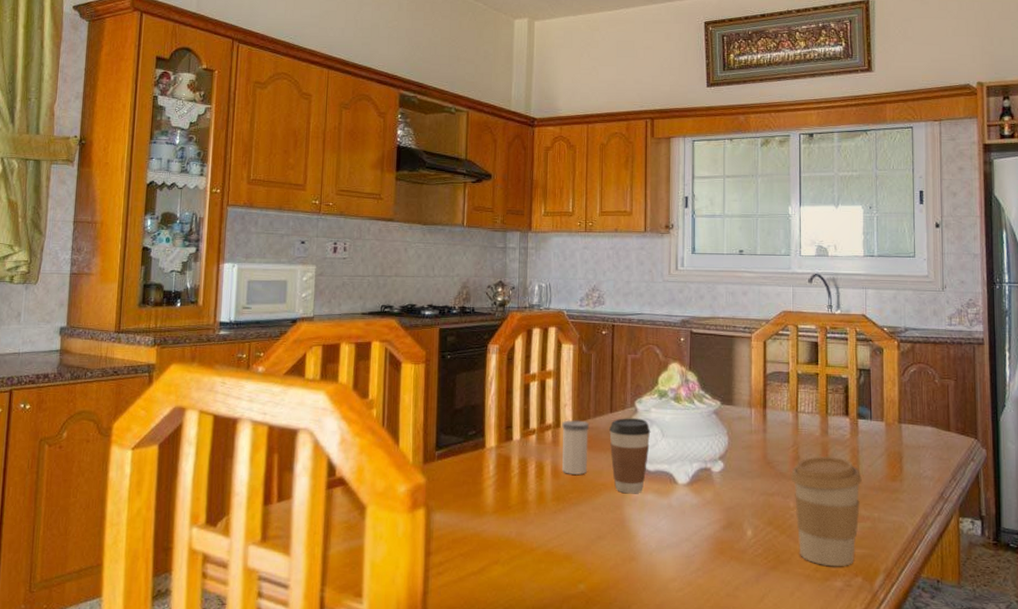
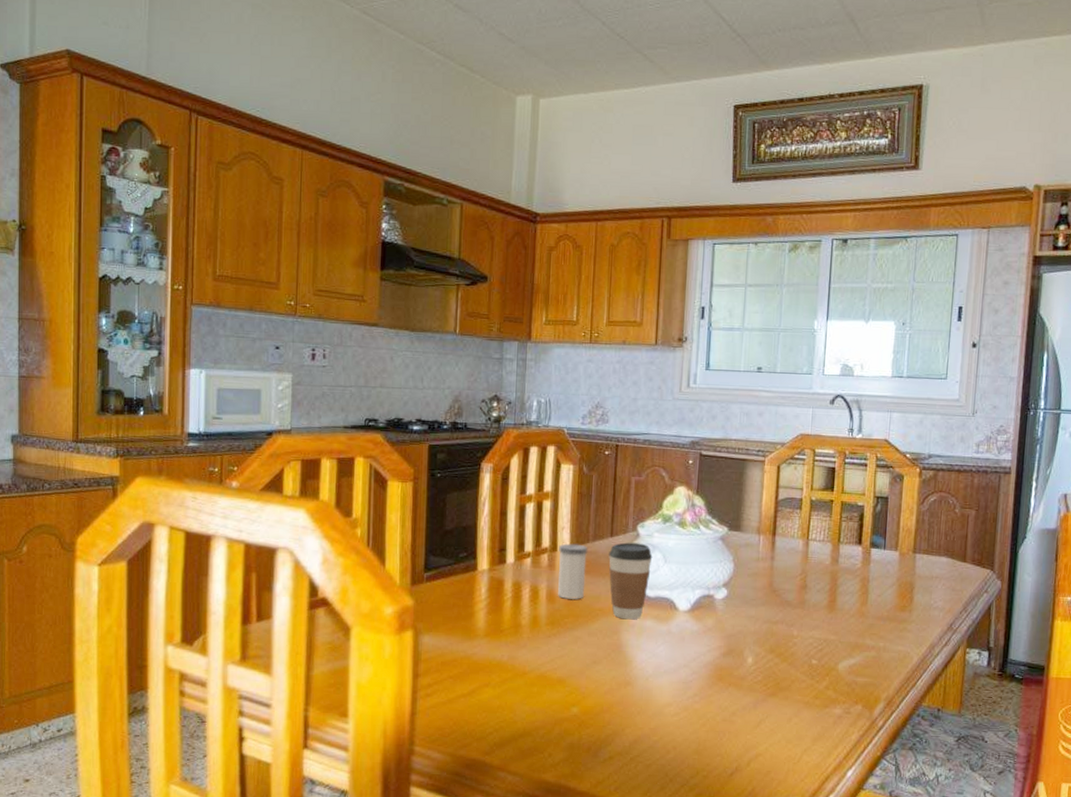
coffee cup: present [790,455,862,566] -> none [796,584,870,694]

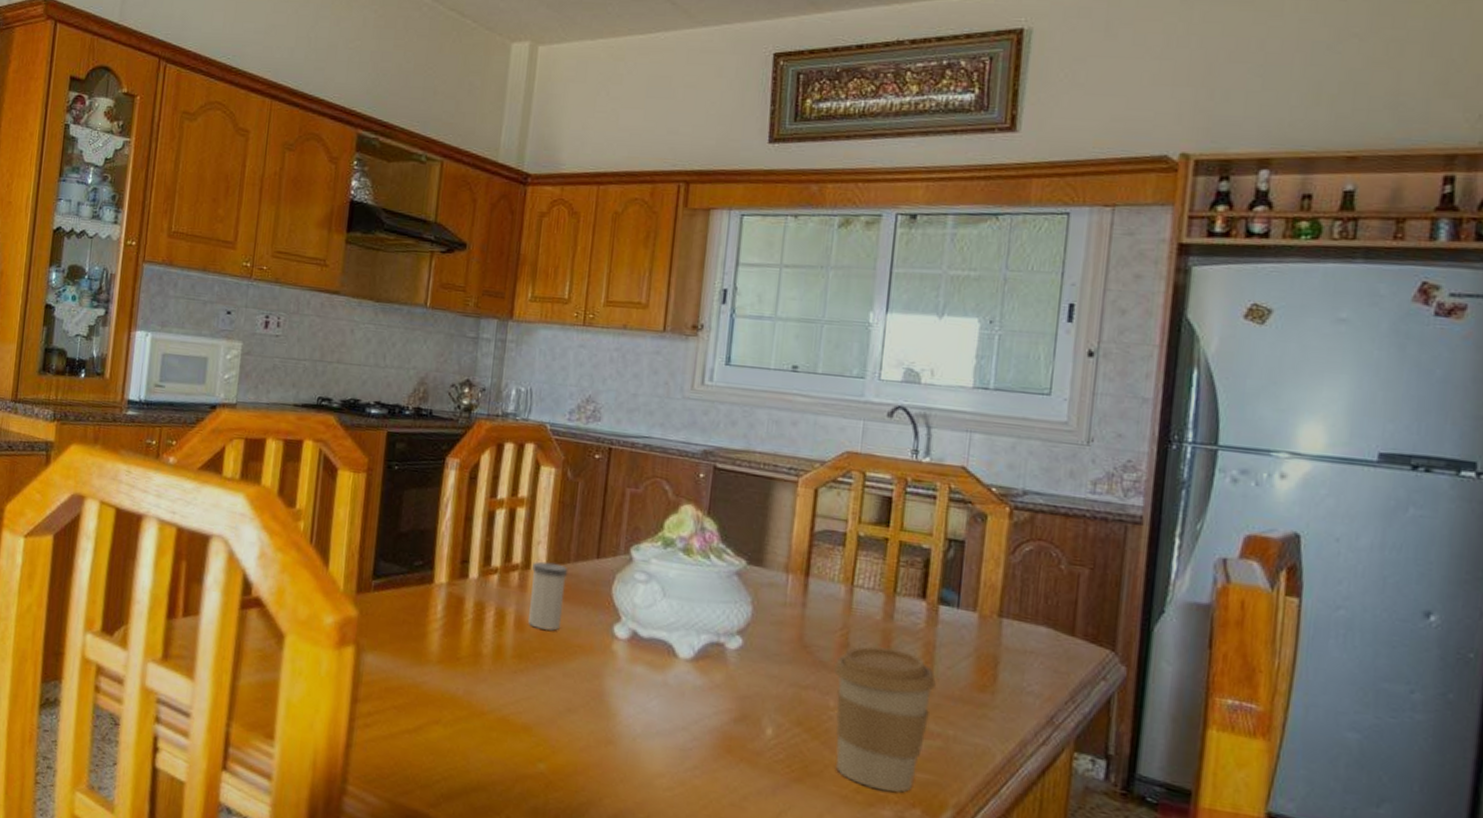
coffee cup: present [609,542,653,620] -> none [592,567,649,663]
coffee cup: none [796,584,870,694] -> present [833,645,936,792]

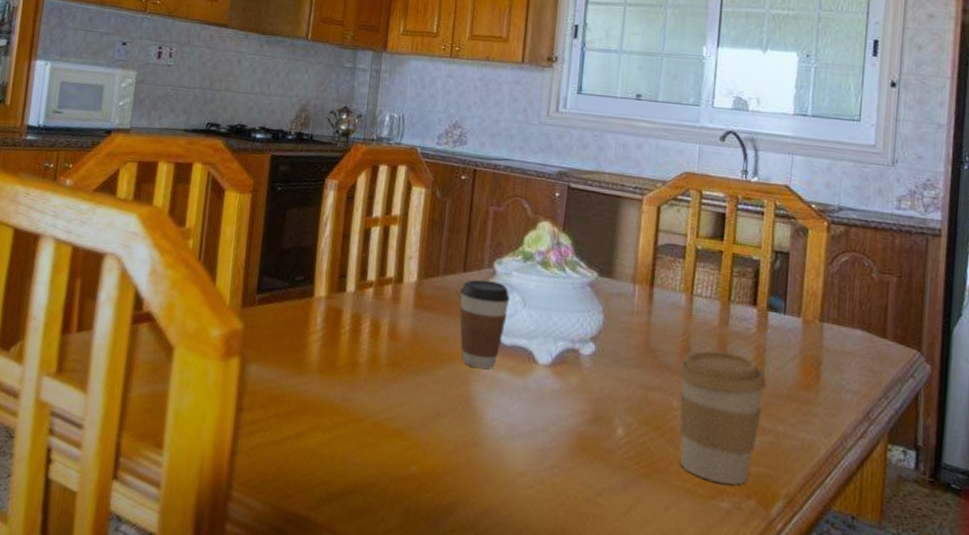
salt shaker: present [528,561,569,631] -> none [401,275,438,340]
coffee cup: none [592,567,649,663] -> present [459,279,510,370]

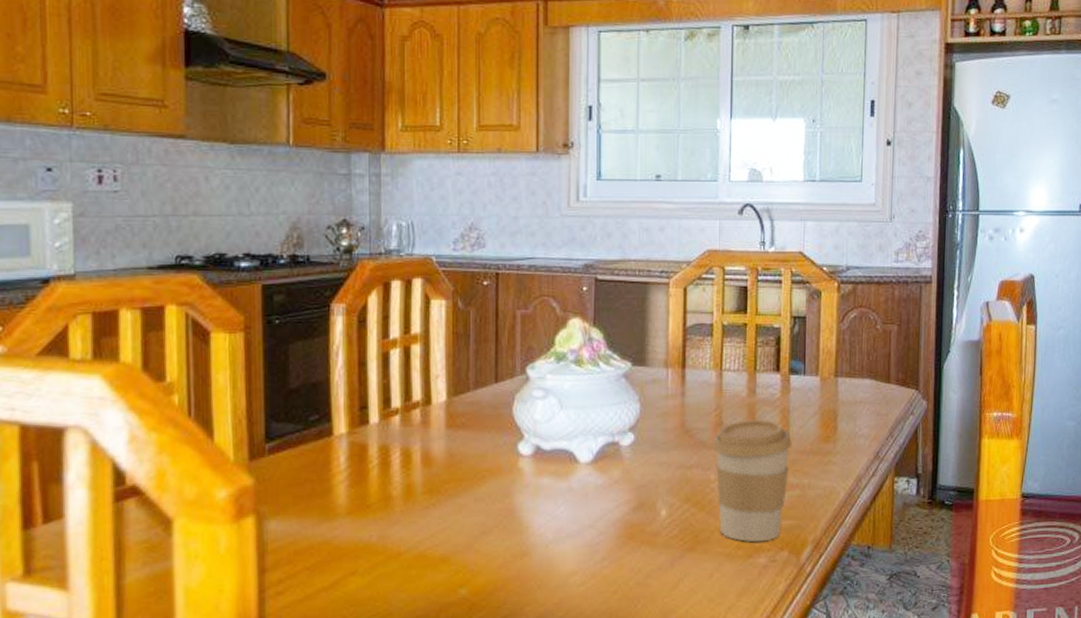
coffee cup: present [459,279,510,370] -> none [494,388,546,479]

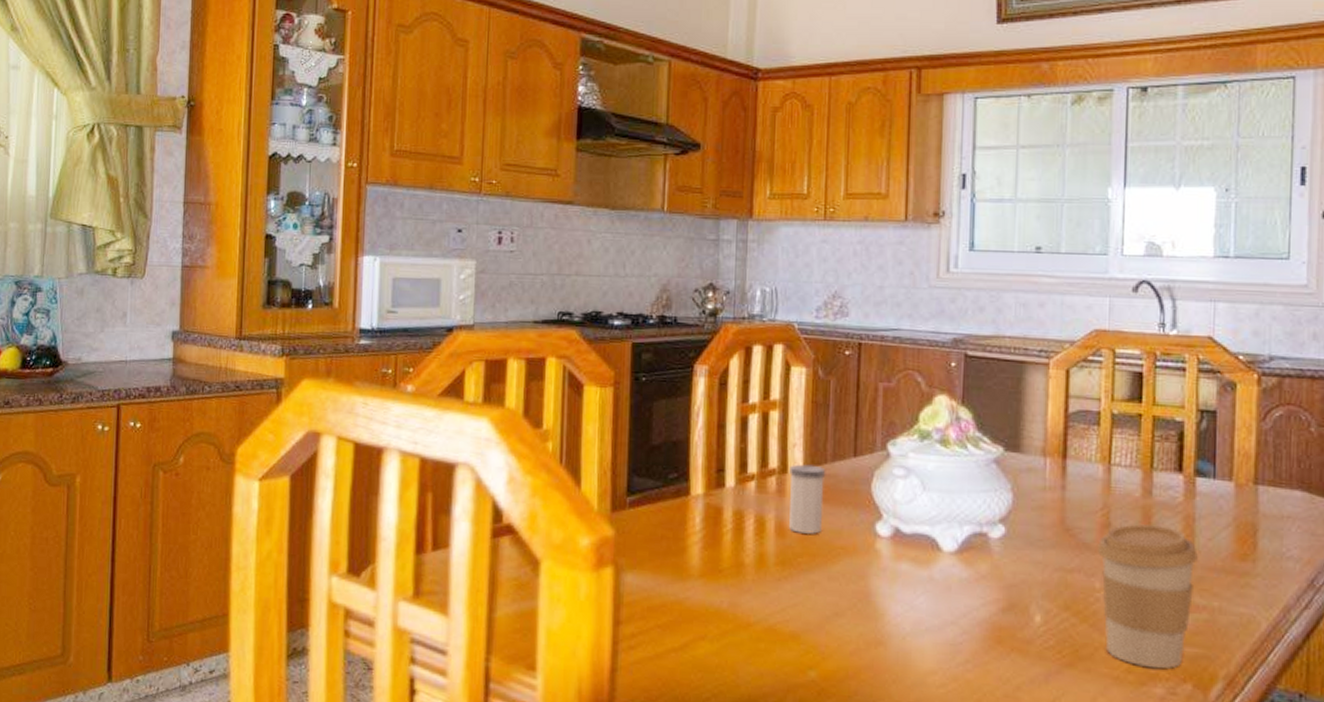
salt shaker: none [433,394,469,461] -> present [789,464,826,534]

